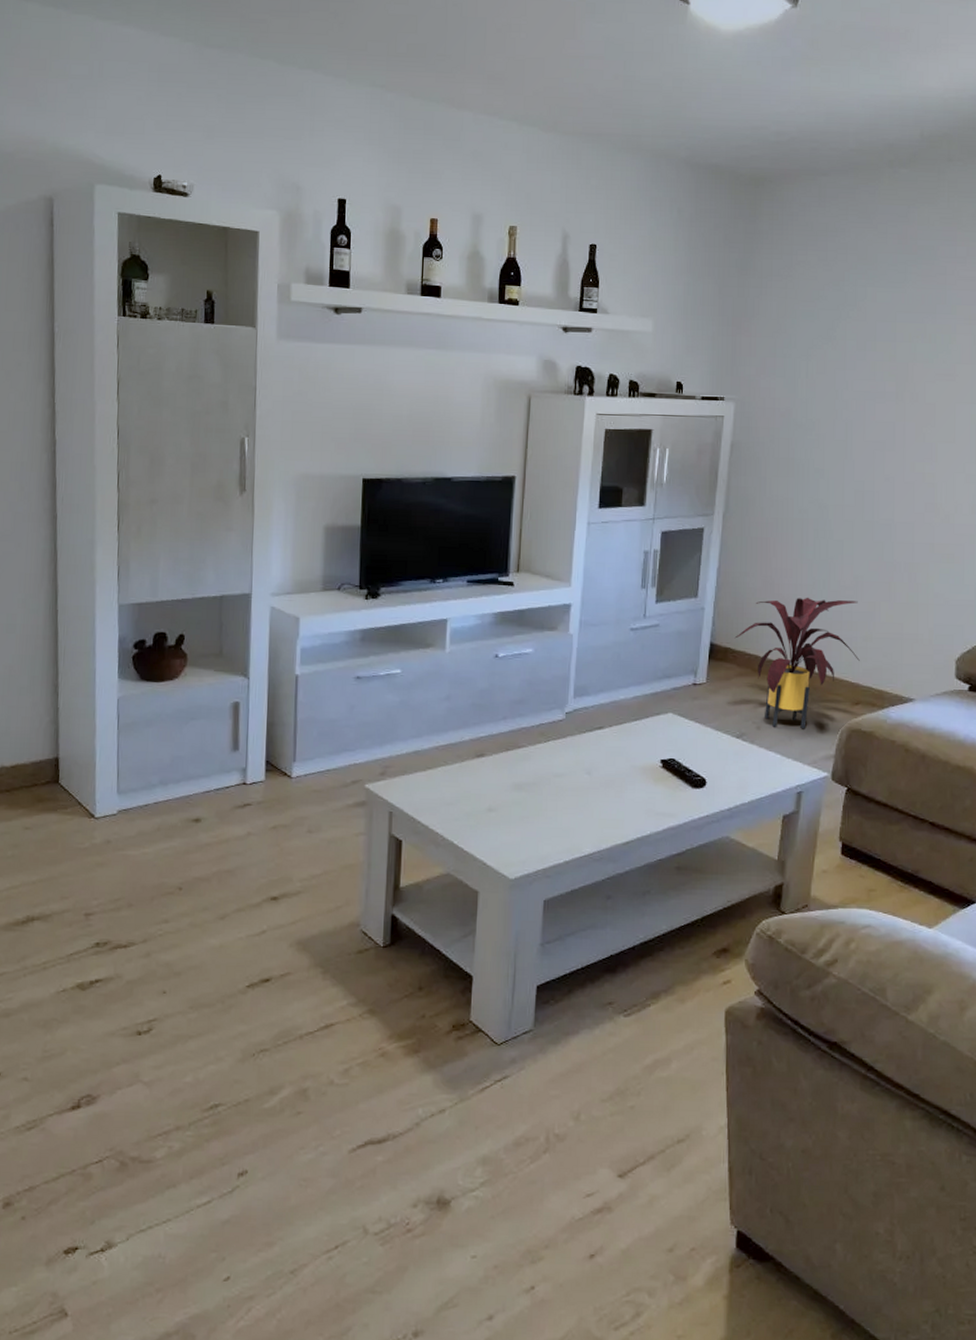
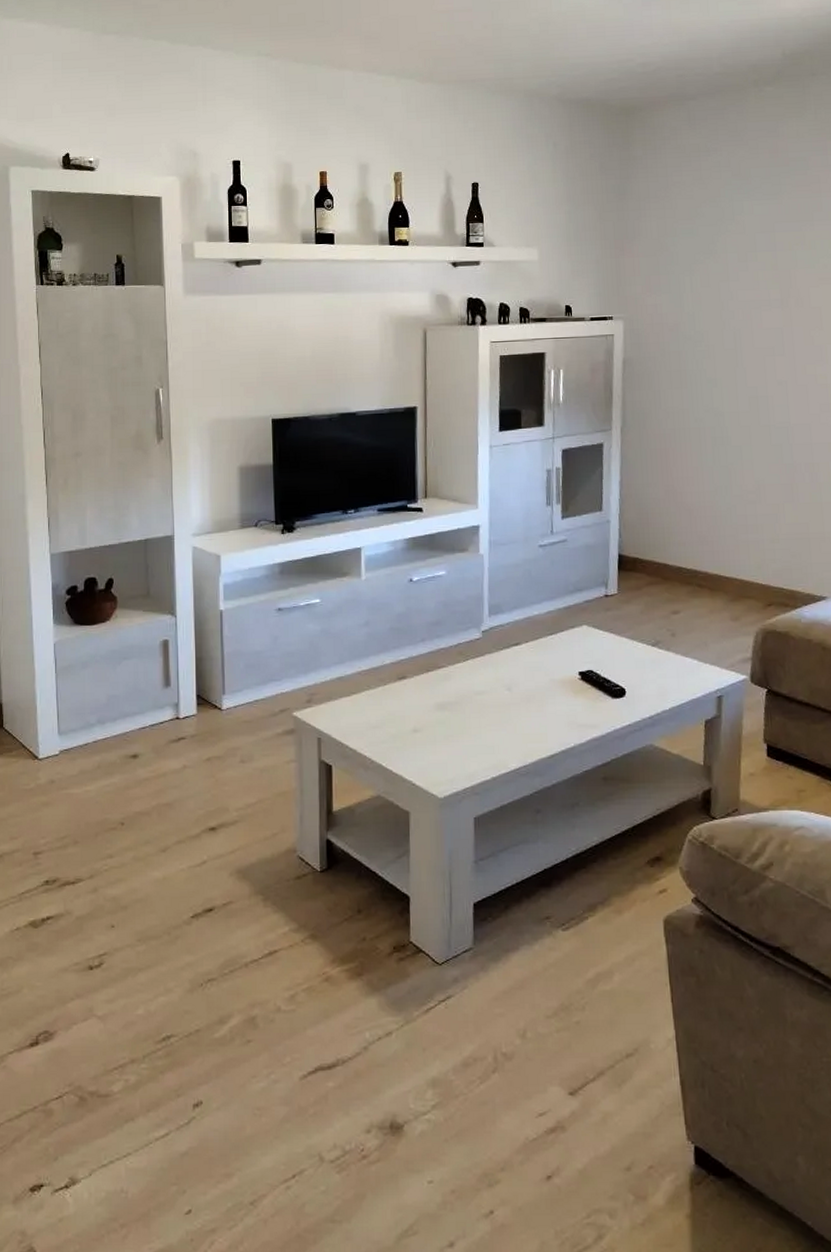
house plant: present [734,597,860,729] -> none [642,503,768,634]

